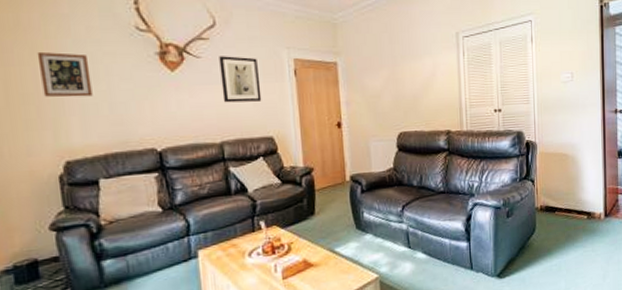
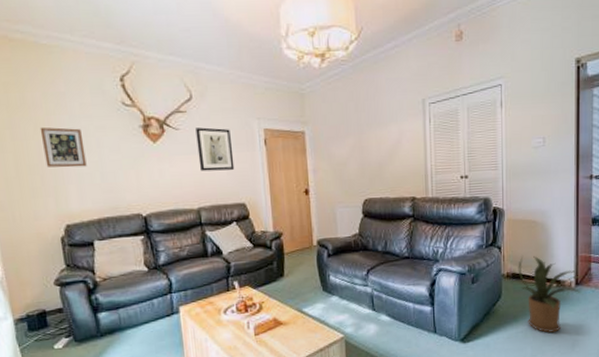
house plant: none [550,188,611,265] -> present [518,255,583,333]

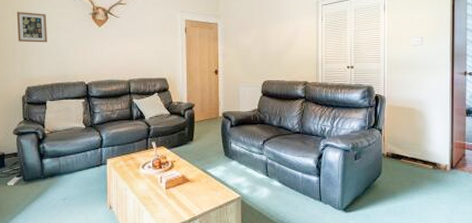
wall art: present [195,127,235,171] -> none [132,17,160,51]
house plant: present [518,255,583,333] -> none [397,139,458,210]

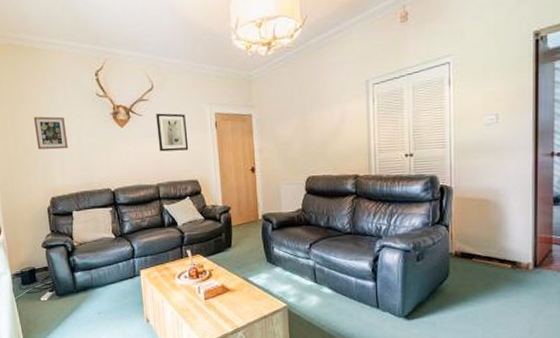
wall art: none [132,17,160,51] -> present [156,113,189,152]

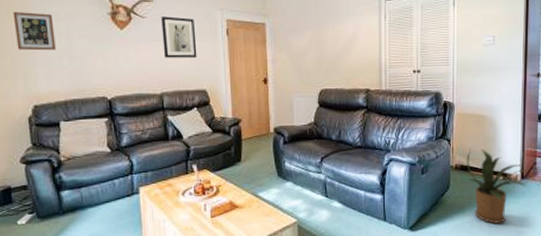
house plant: none [467,235,543,315] -> present [466,149,529,224]

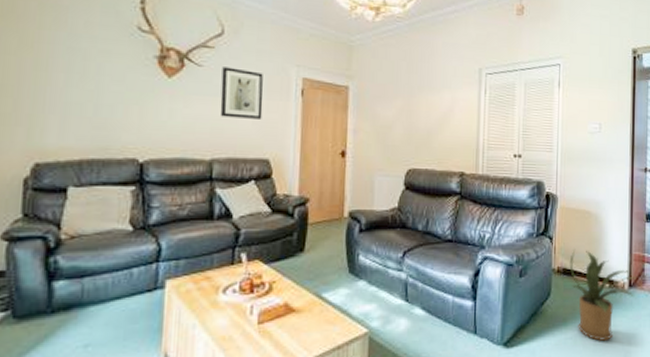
picture frame: present [12,11,56,51] -> none [24,41,81,95]

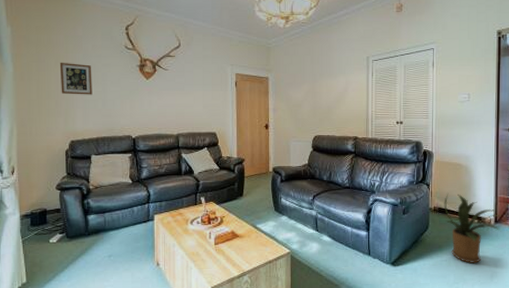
picture frame: none [24,41,81,95] -> present [59,62,92,95]
wall art: present [220,67,264,119] -> none [181,69,209,105]

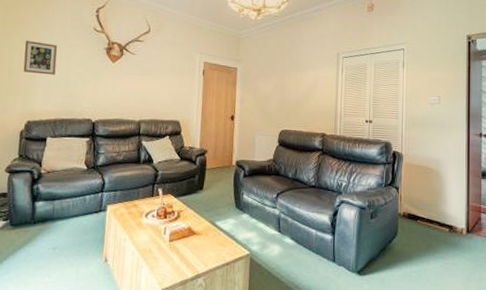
house plant: present [444,194,501,263] -> none [413,199,474,276]

